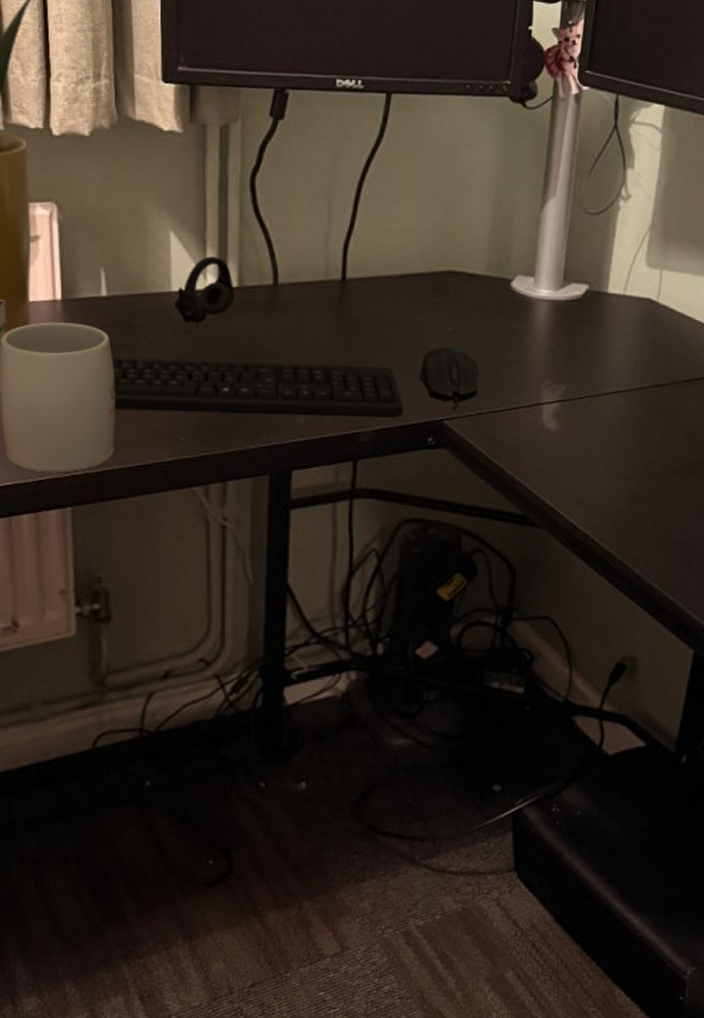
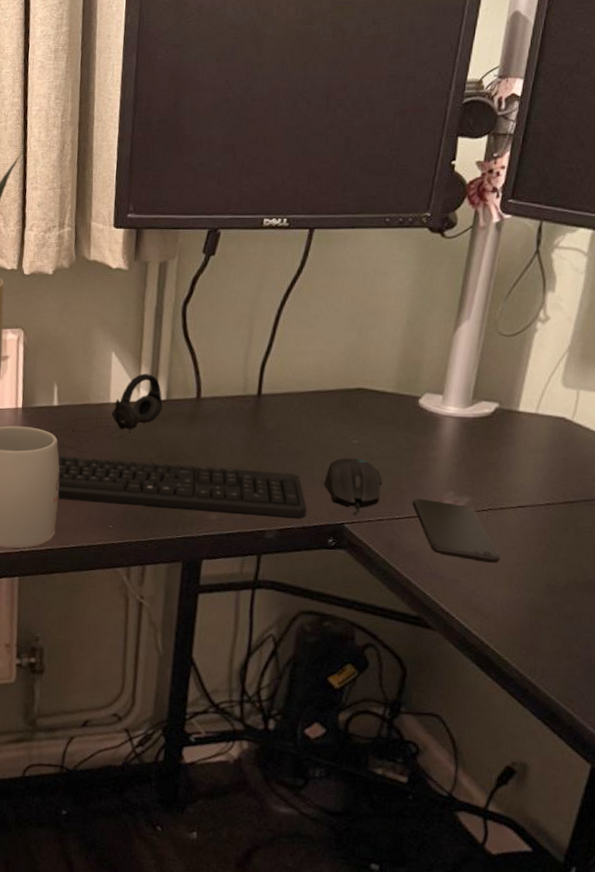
smartphone: none [511,388,599,453] -> present [412,498,500,563]

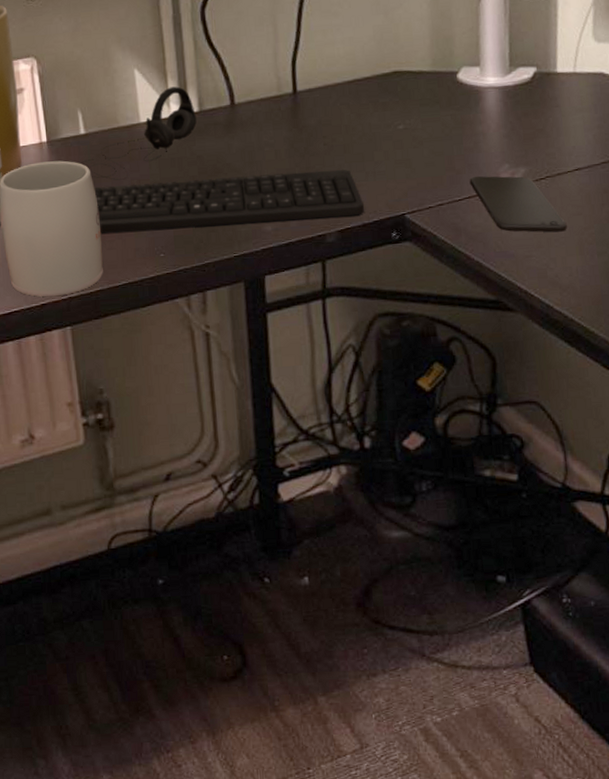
computer mouse: present [324,458,383,516] -> none [377,144,437,204]

